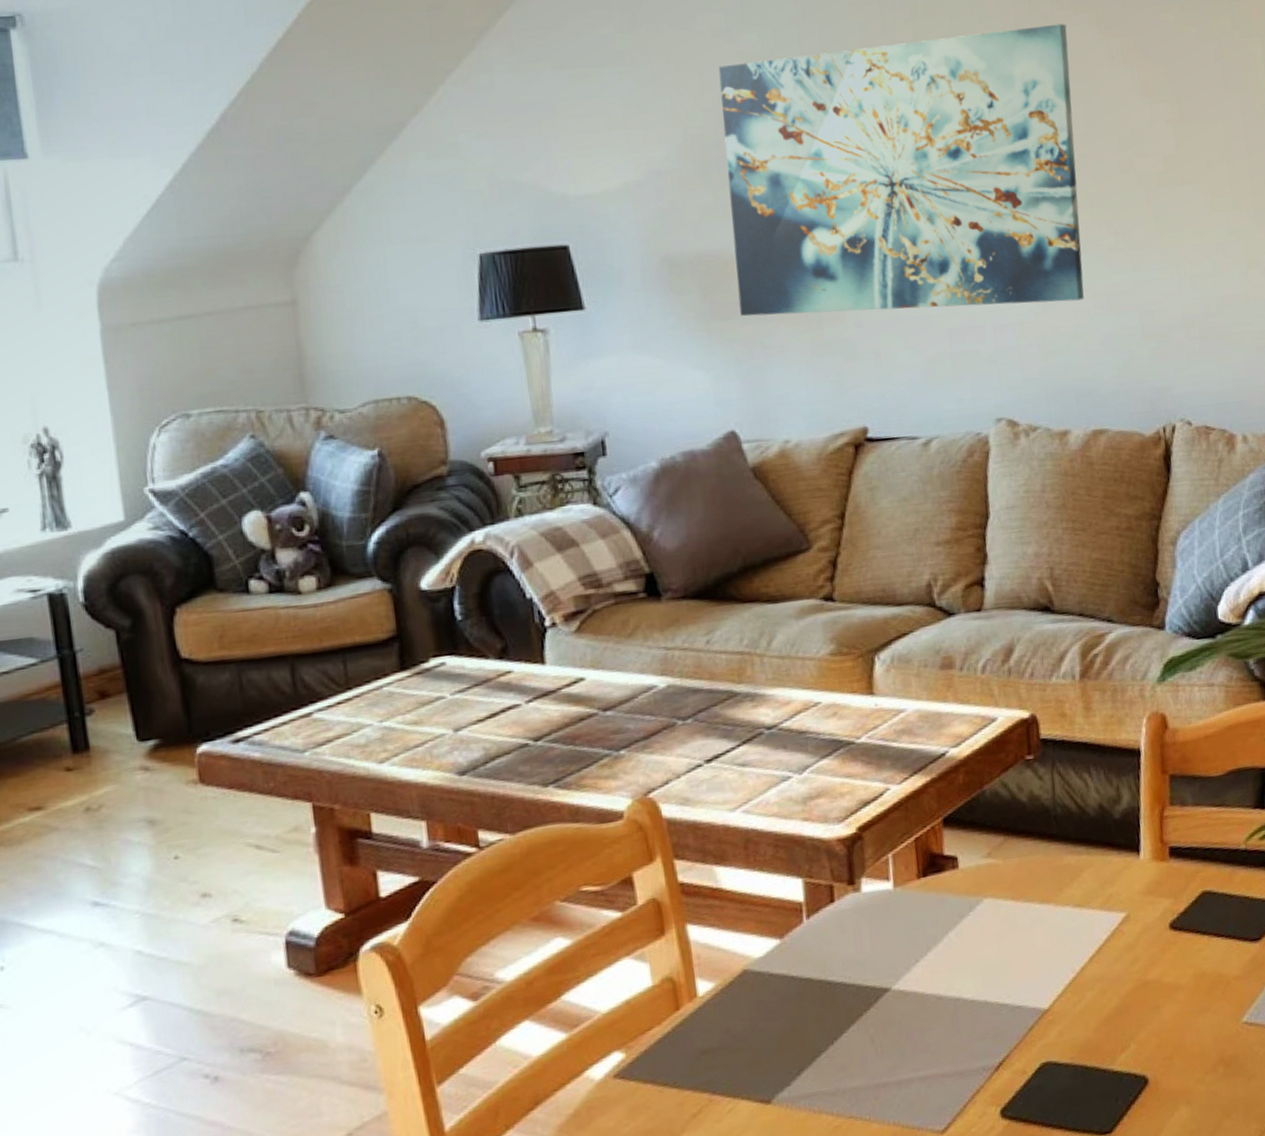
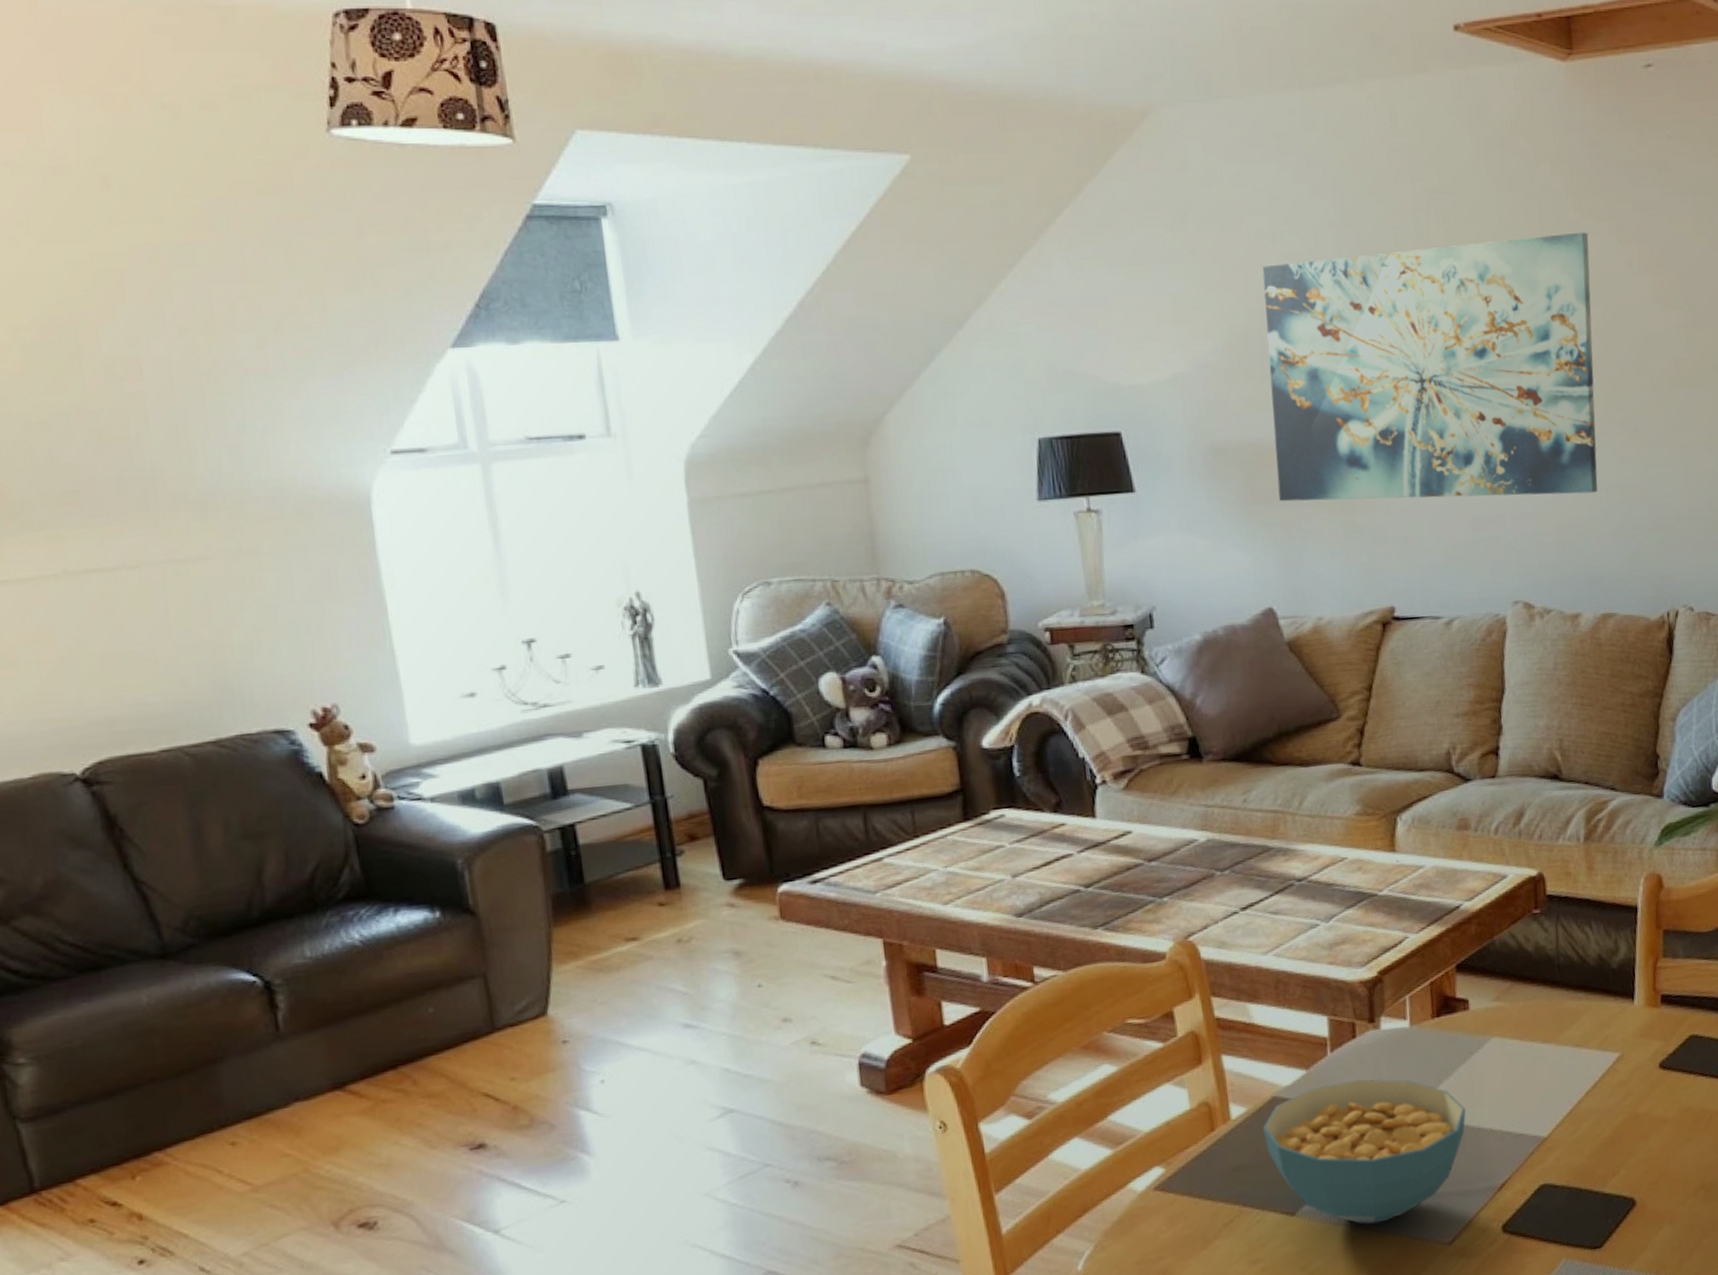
cereal bowl: none [732,947,958,1112] -> present [1262,1079,1467,1225]

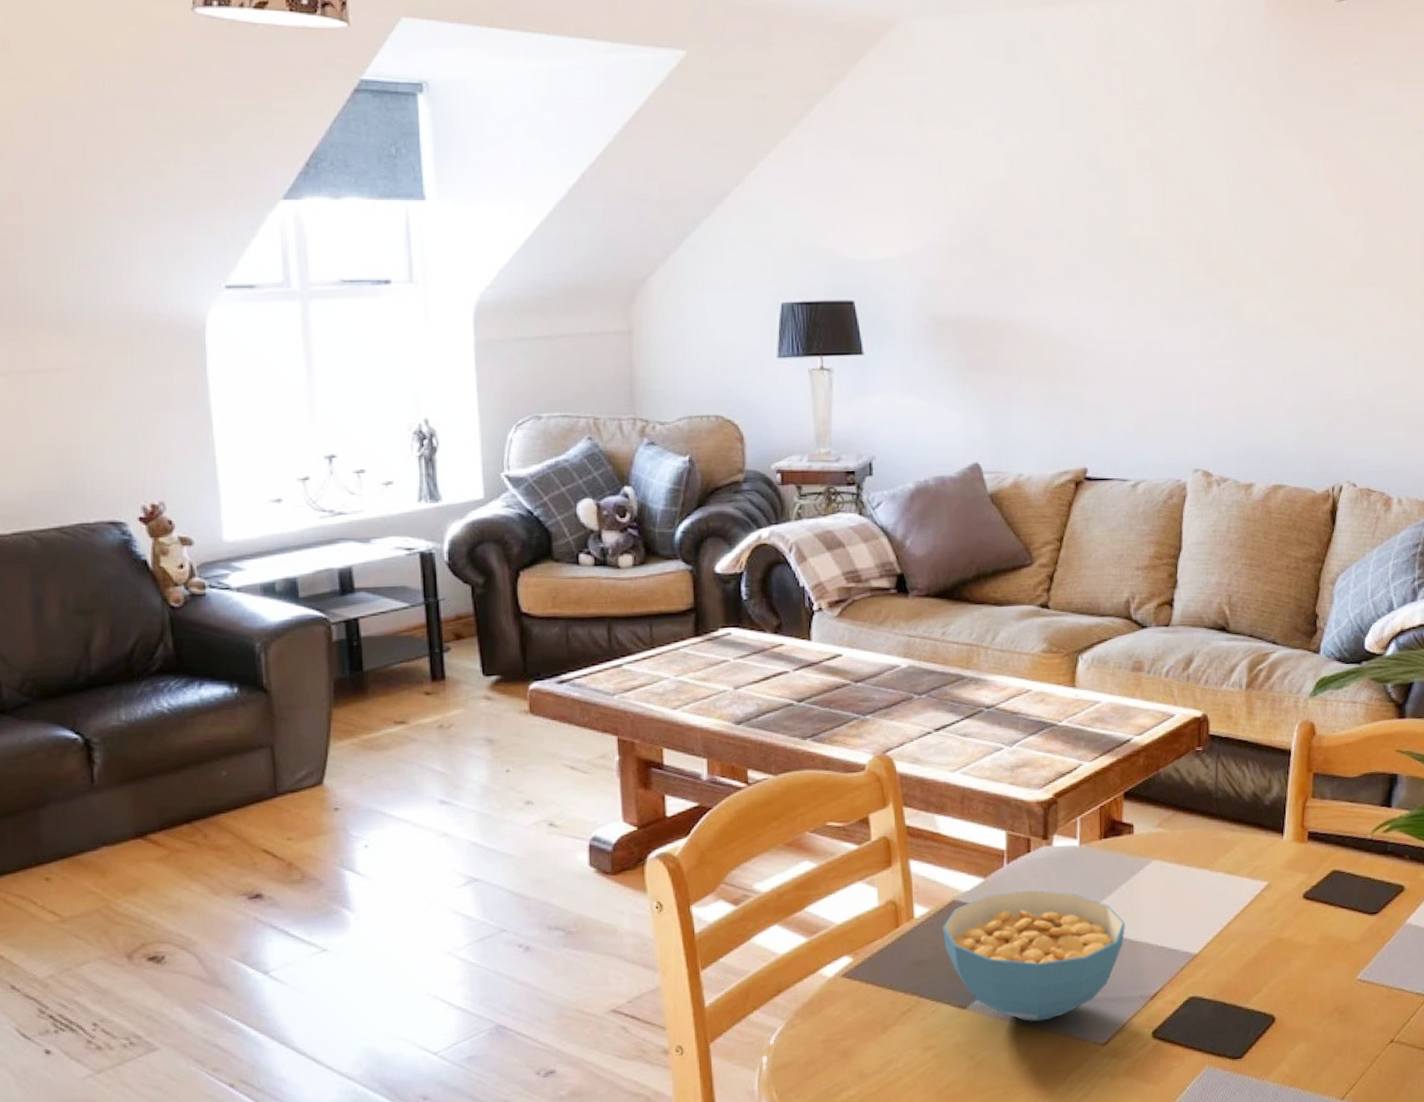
wall art: present [1262,232,1598,502] -> none [987,144,1279,377]

